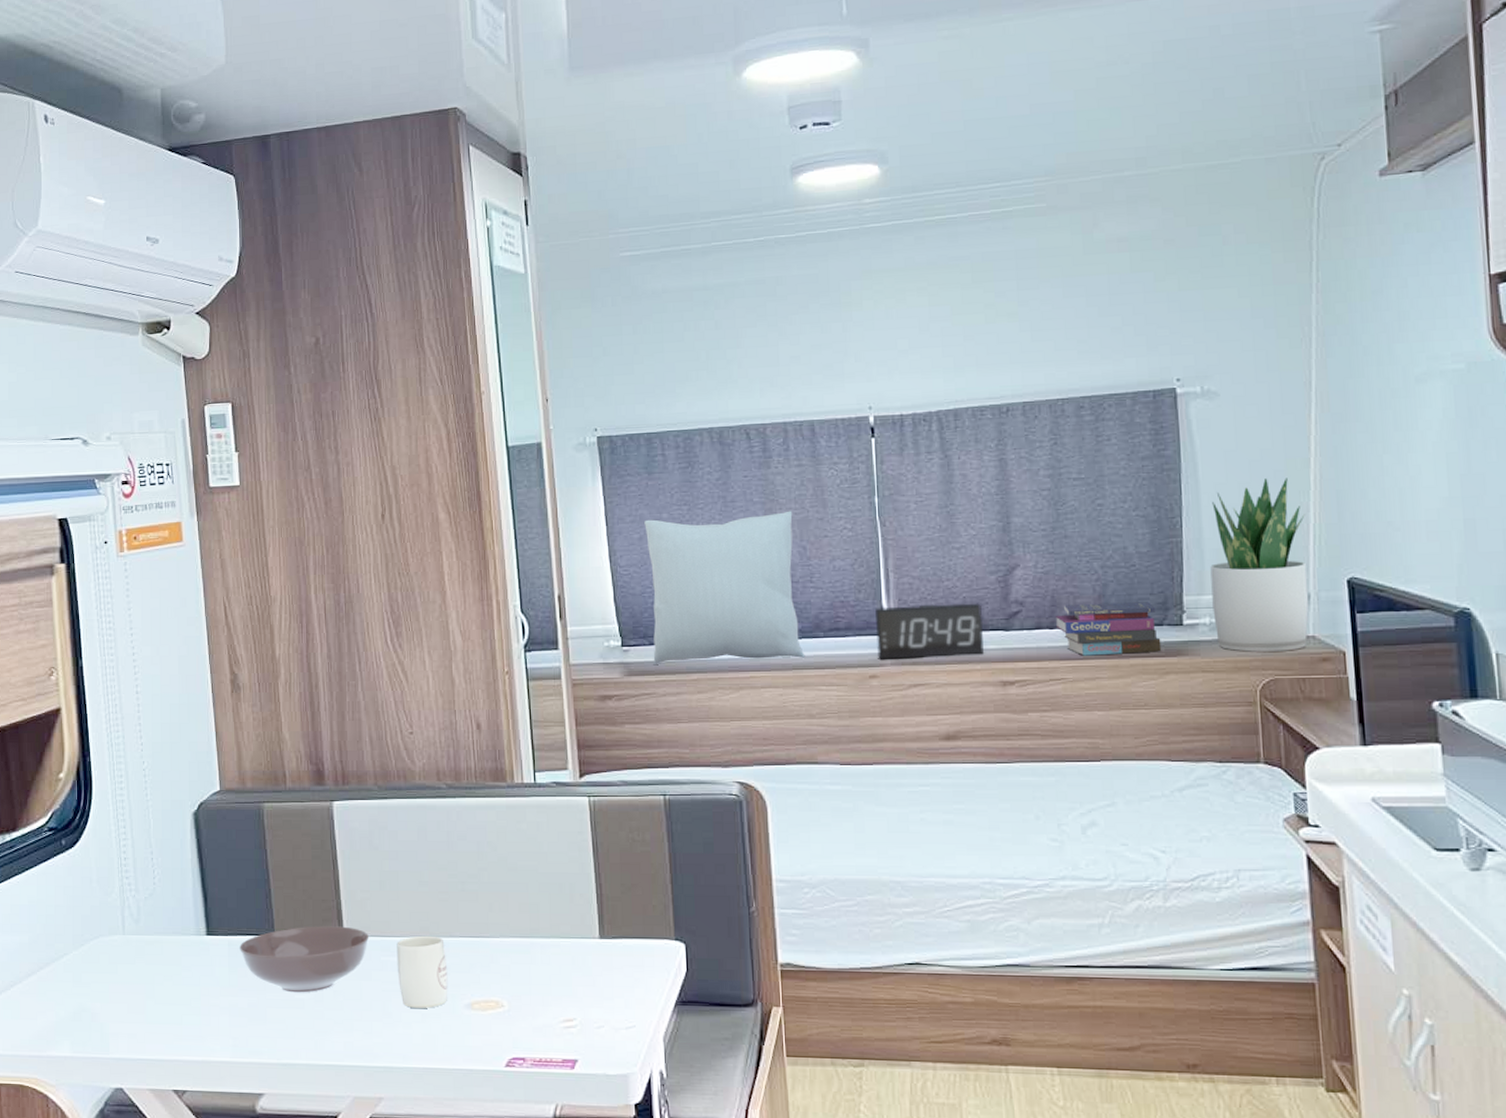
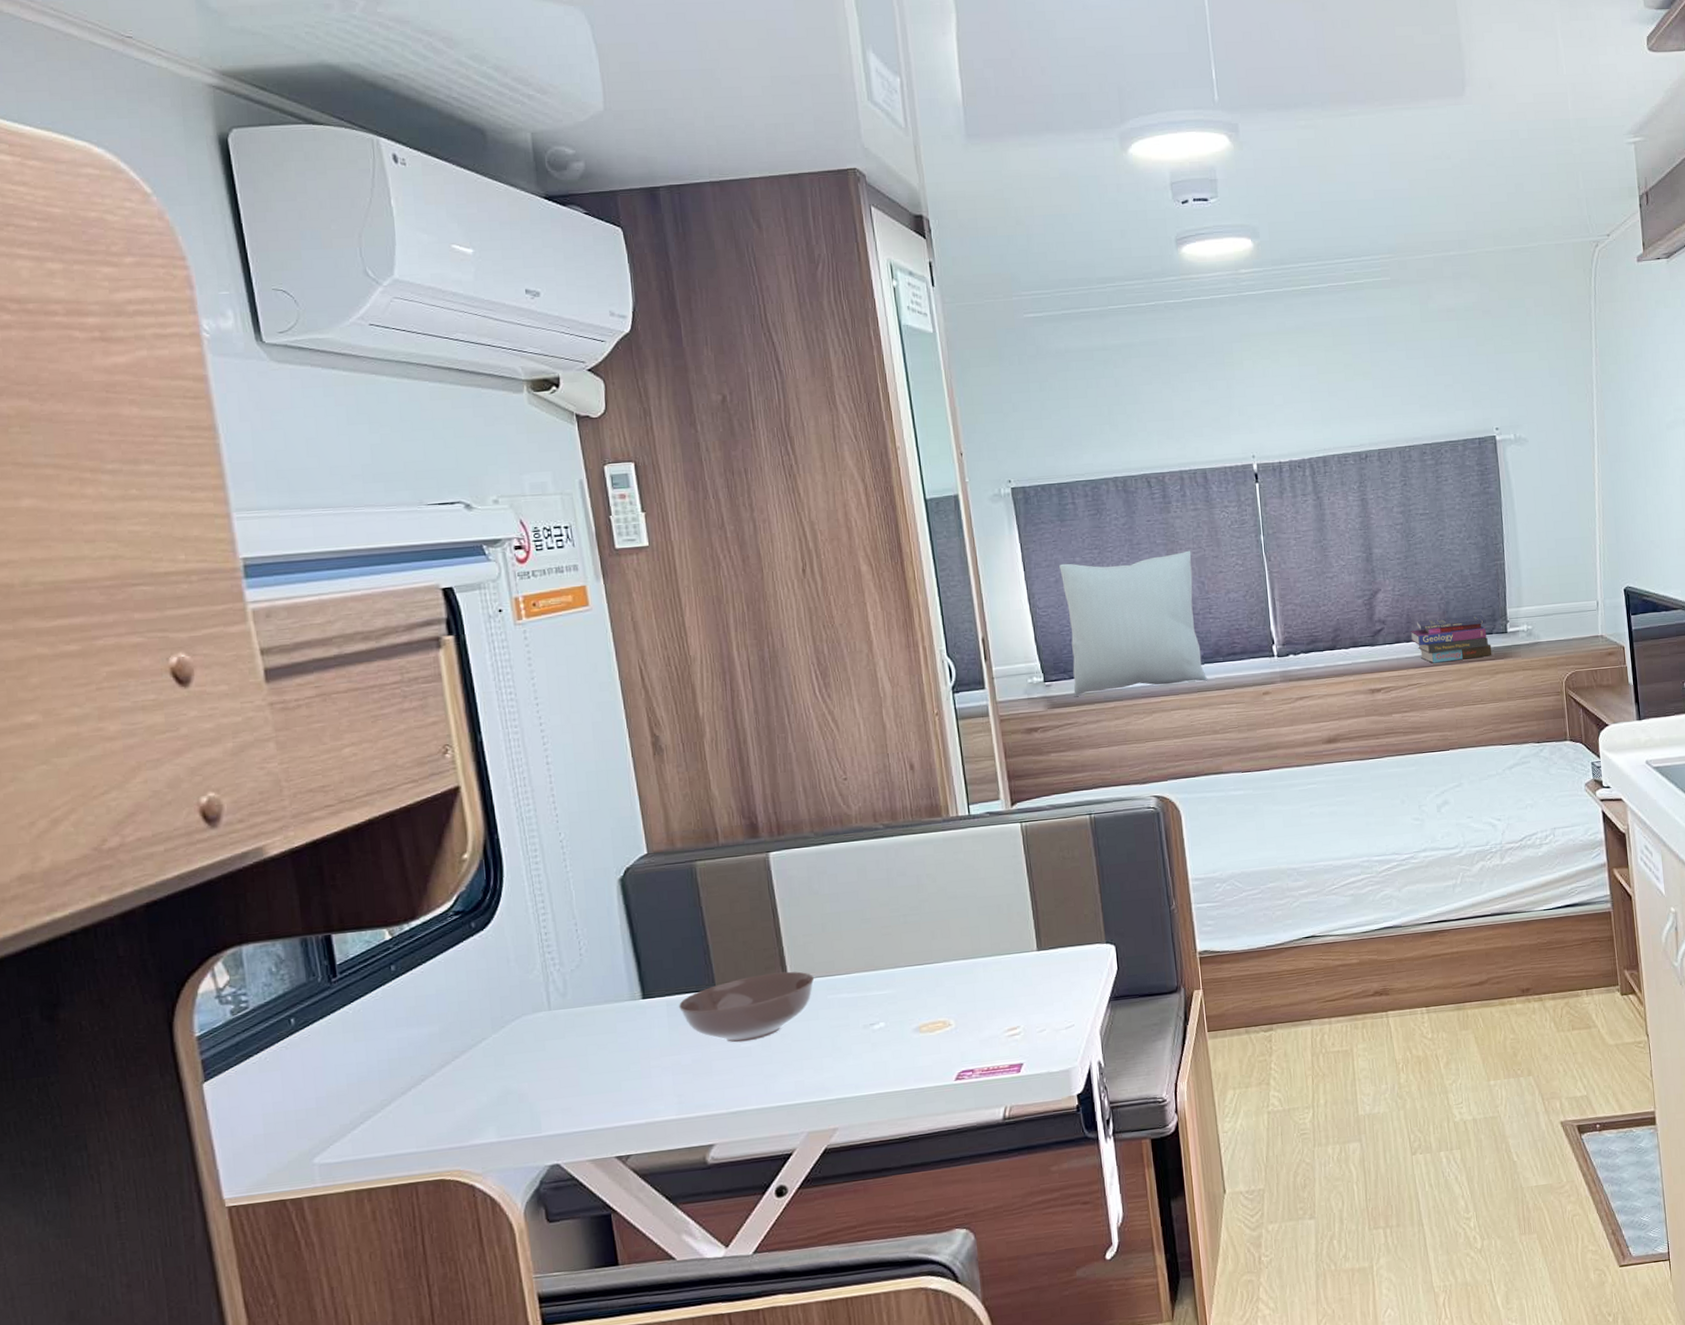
mug: present [396,935,448,1008] -> none [842,968,897,1040]
alarm clock: present [875,603,984,659] -> none [1265,624,1355,678]
planter: present [1210,478,1309,653] -> none [1525,508,1598,652]

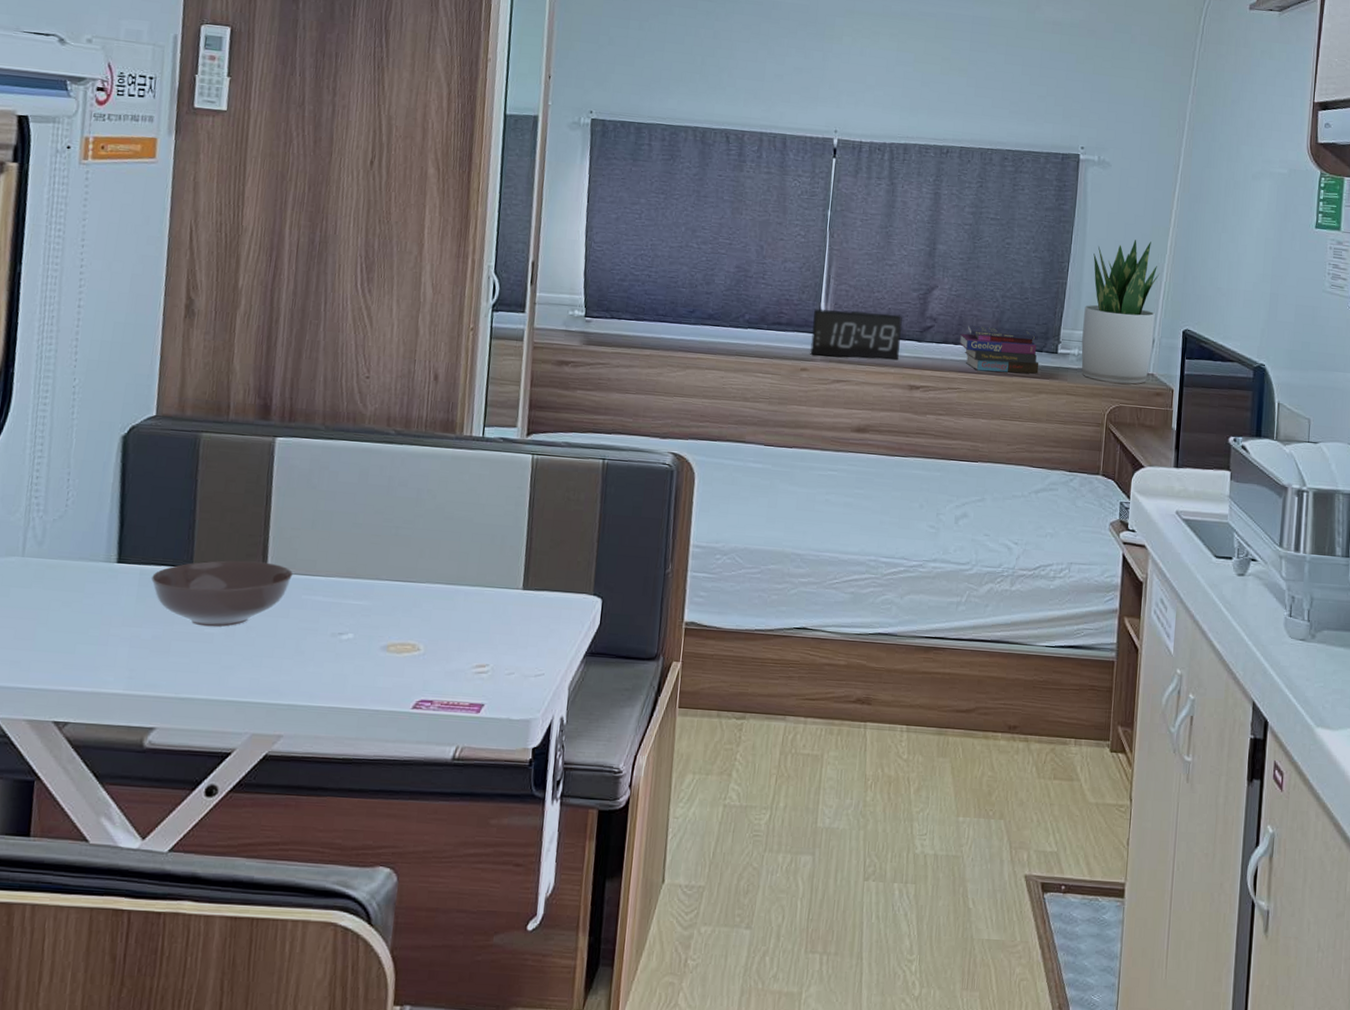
pillow: present [1059,550,1208,696] -> none [612,202,756,346]
alarm clock: none [1265,624,1355,678] -> present [810,309,903,361]
planter: none [1525,508,1598,652] -> present [1081,240,1160,385]

